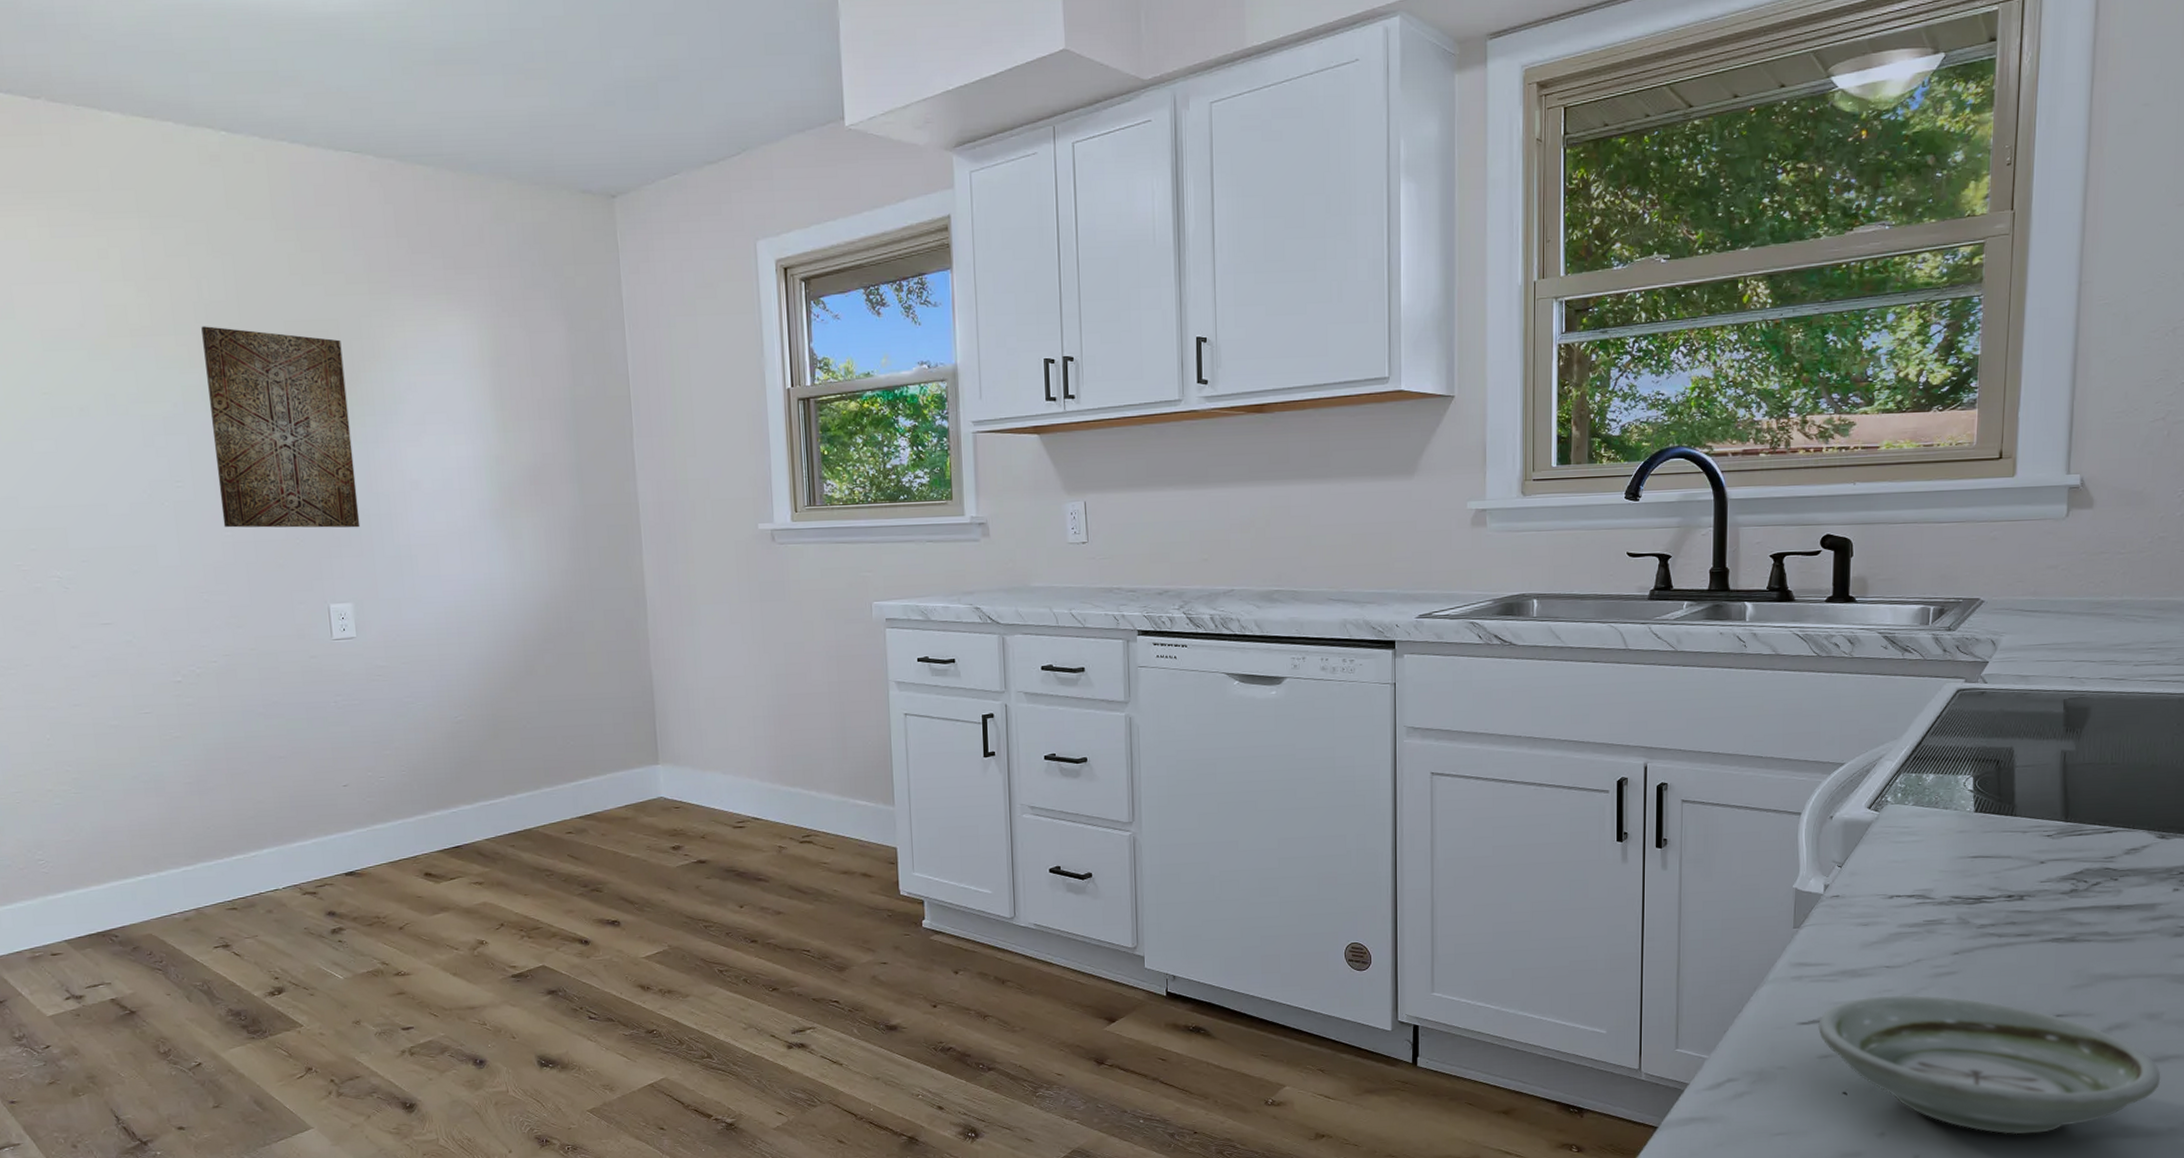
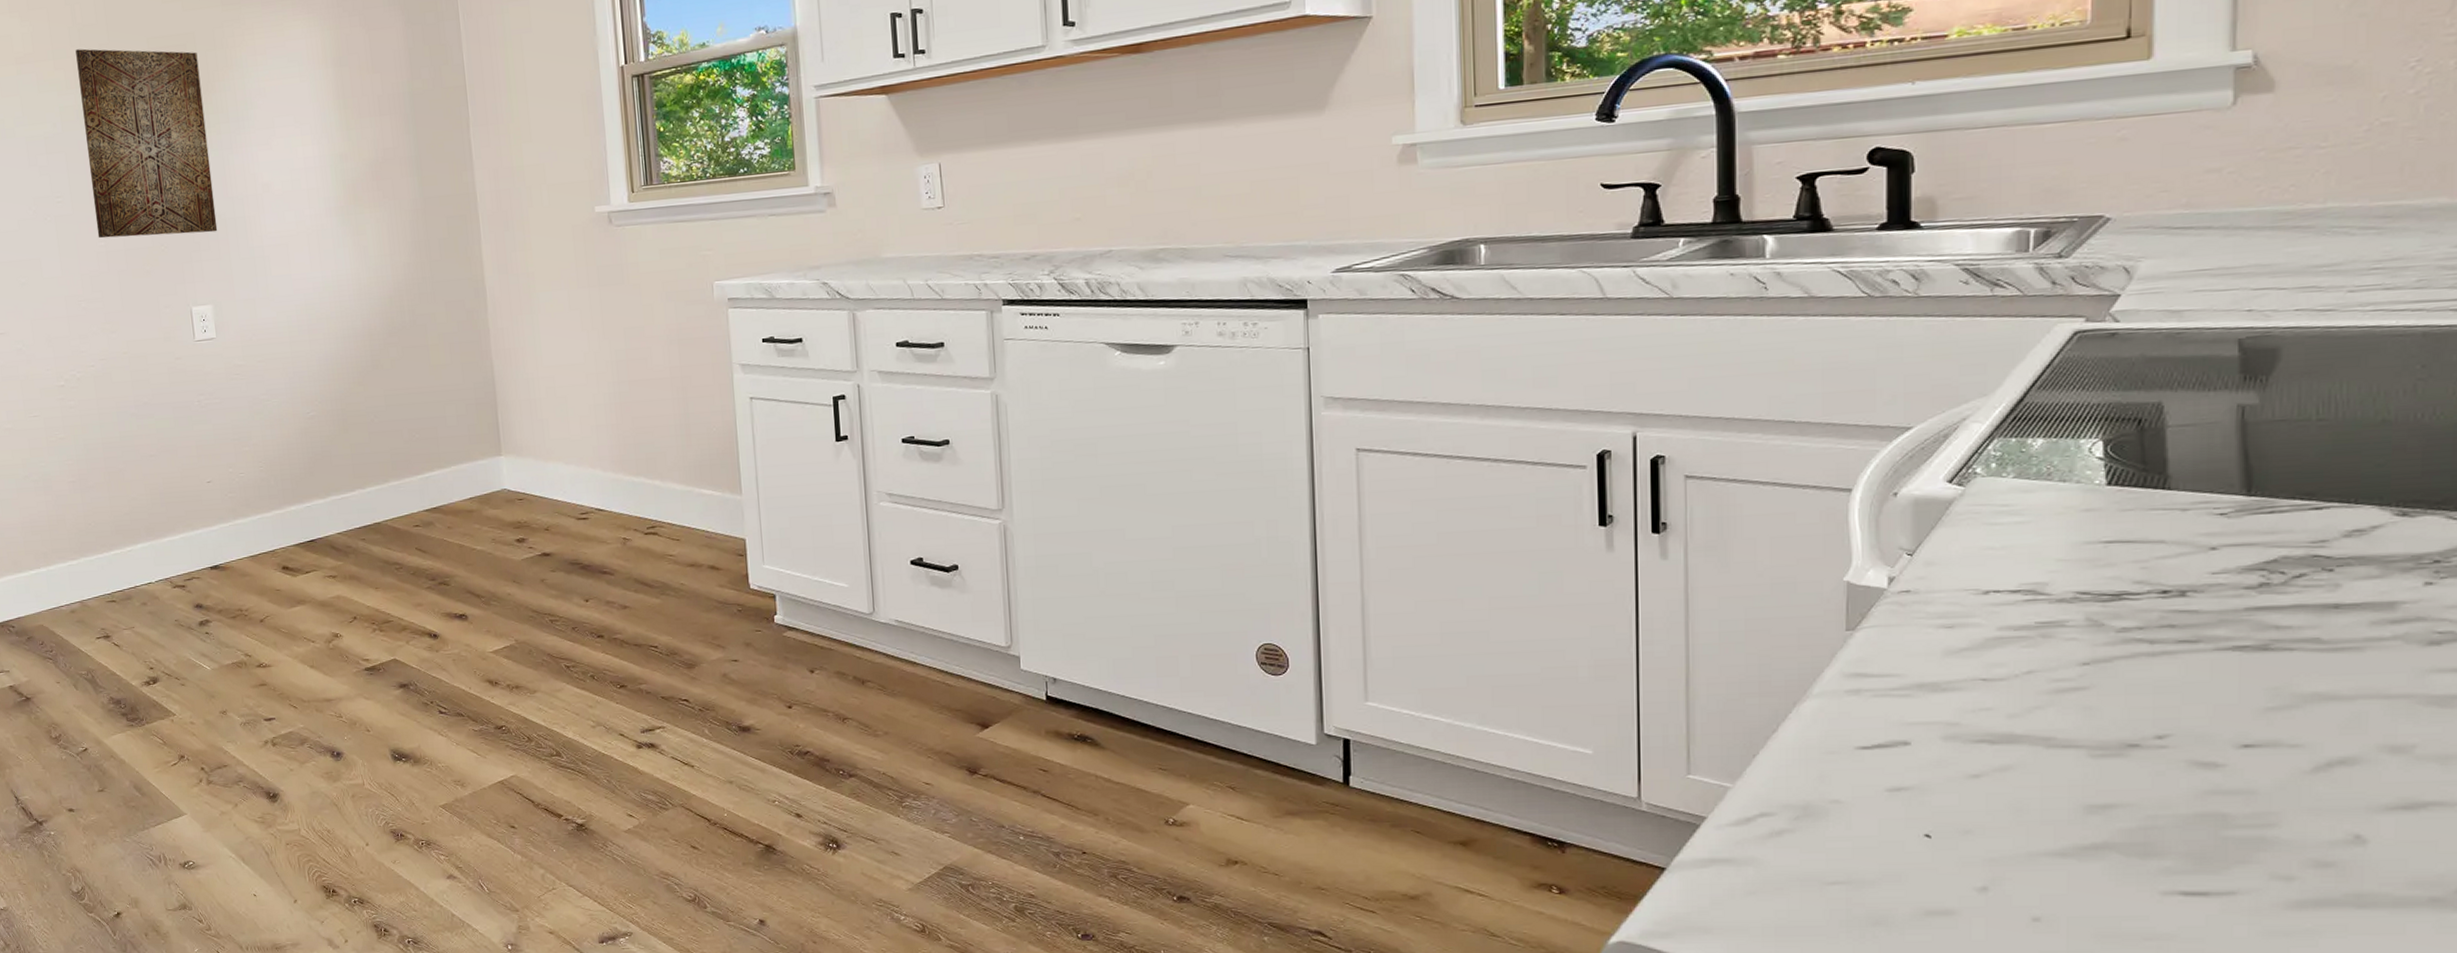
saucer: present [1818,994,2161,1135] -> none [1886,714,2415,897]

